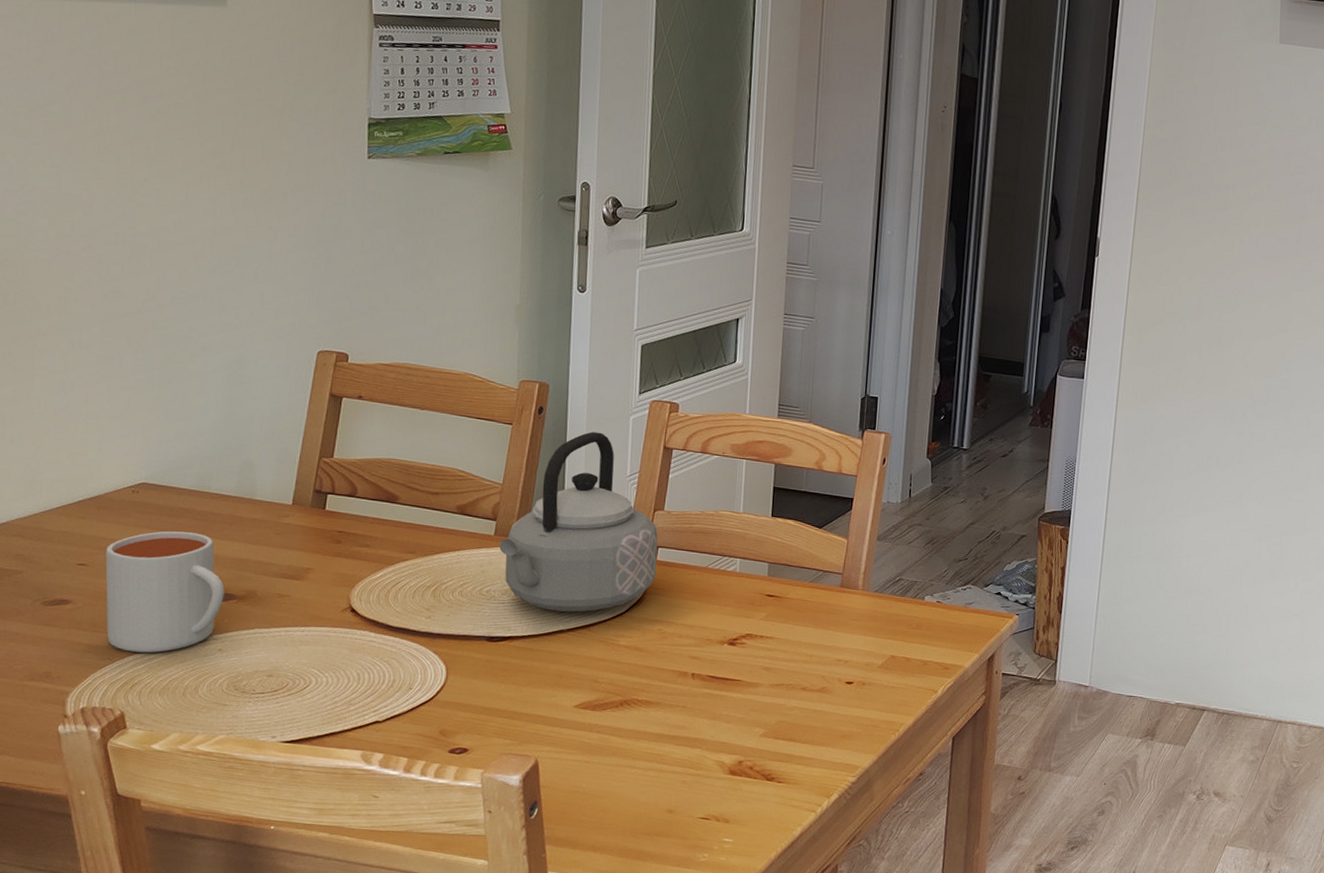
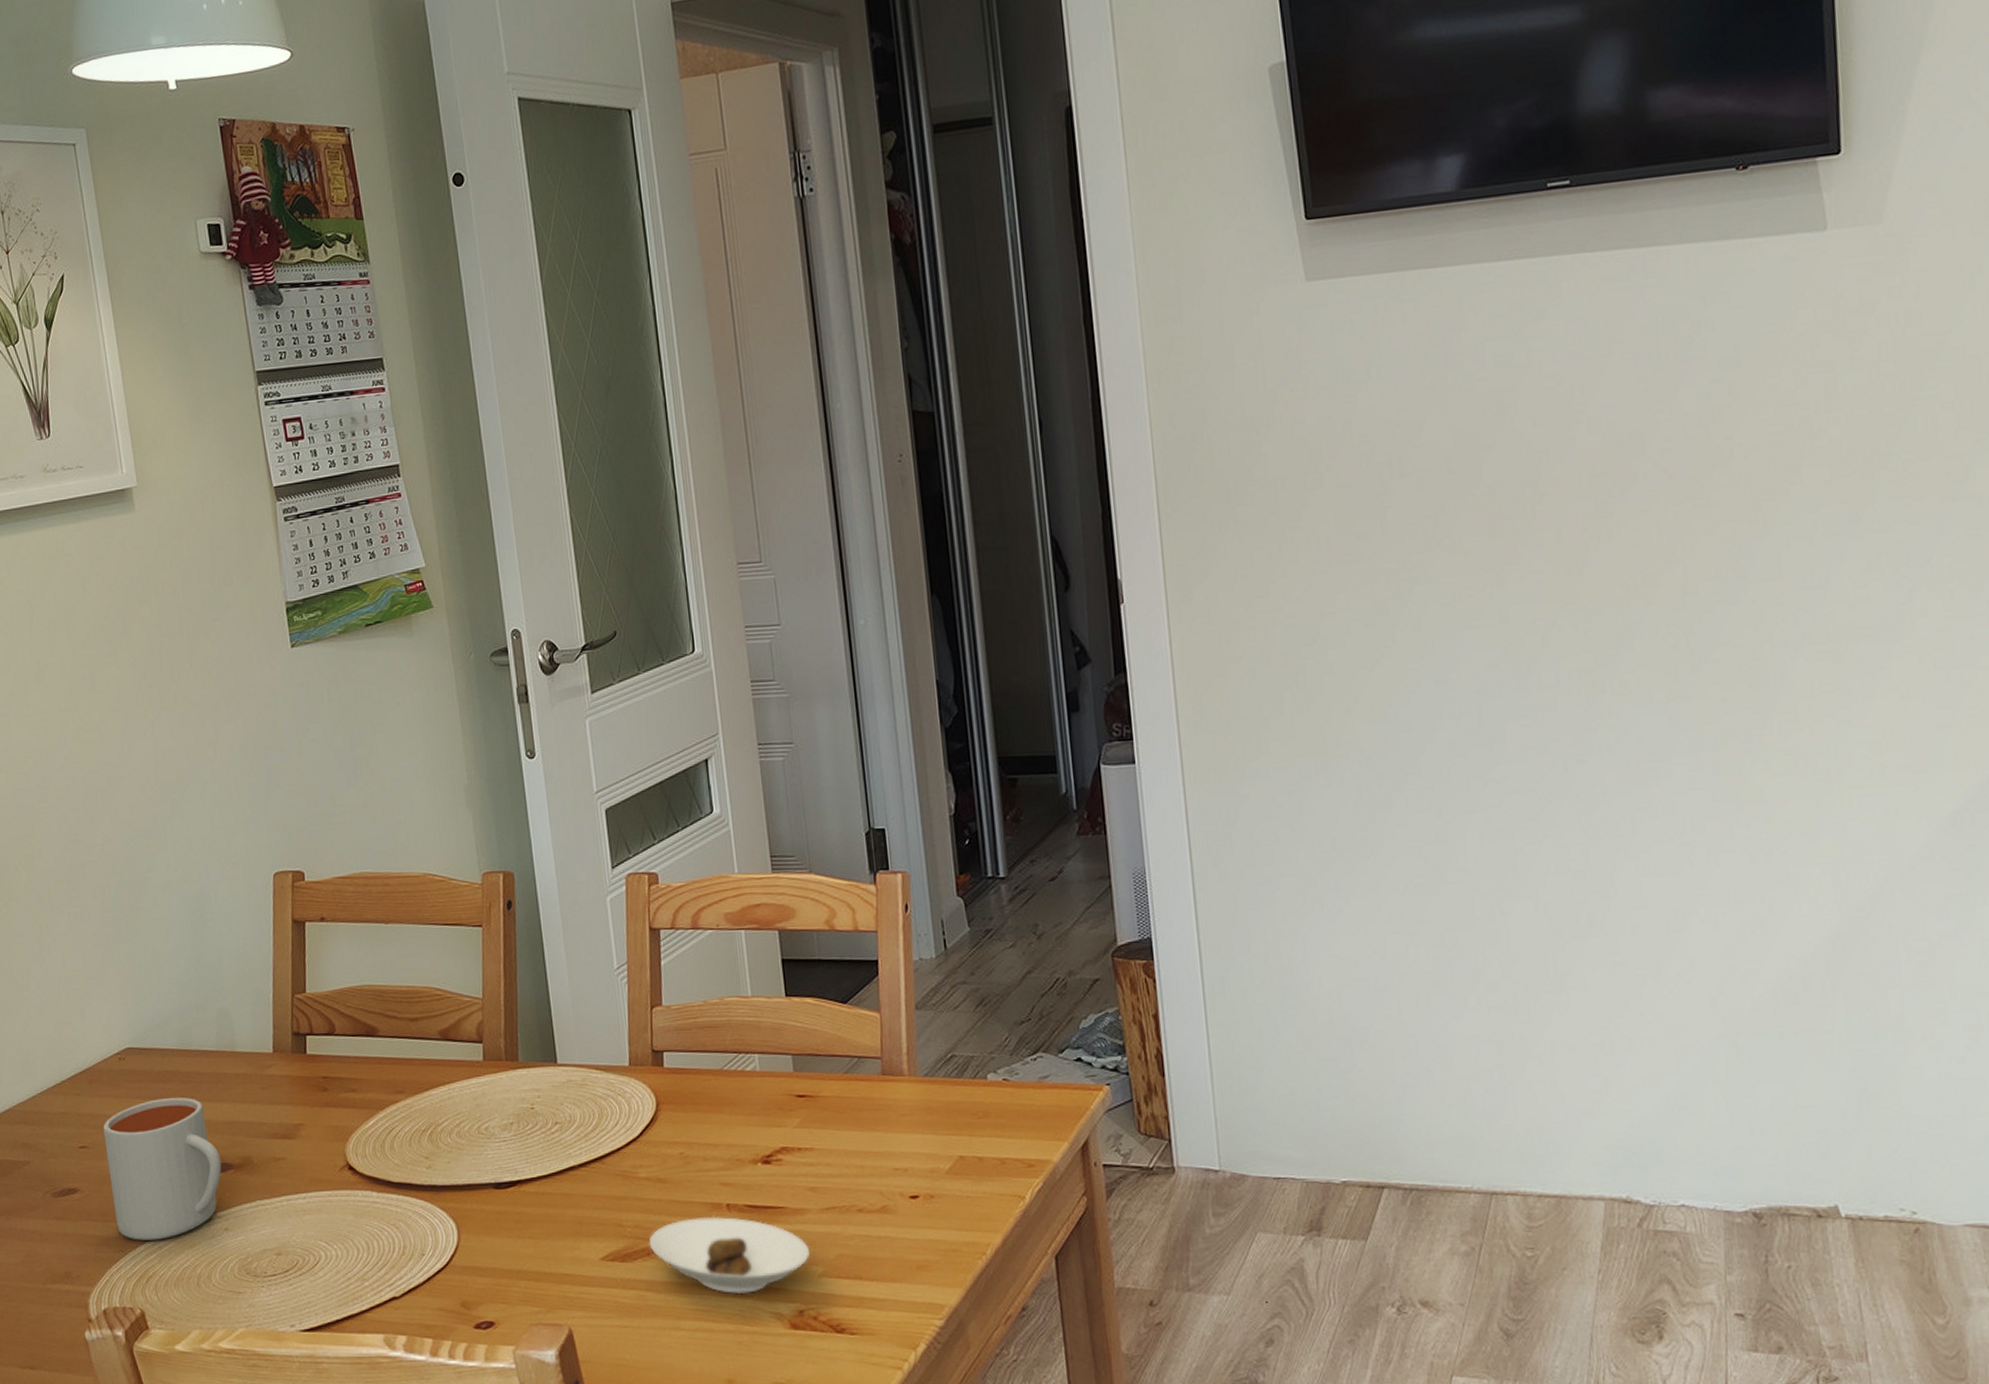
teapot: present [499,431,658,612] -> none [490,921,666,1144]
saucer: none [619,681,756,745] -> present [649,1216,811,1295]

